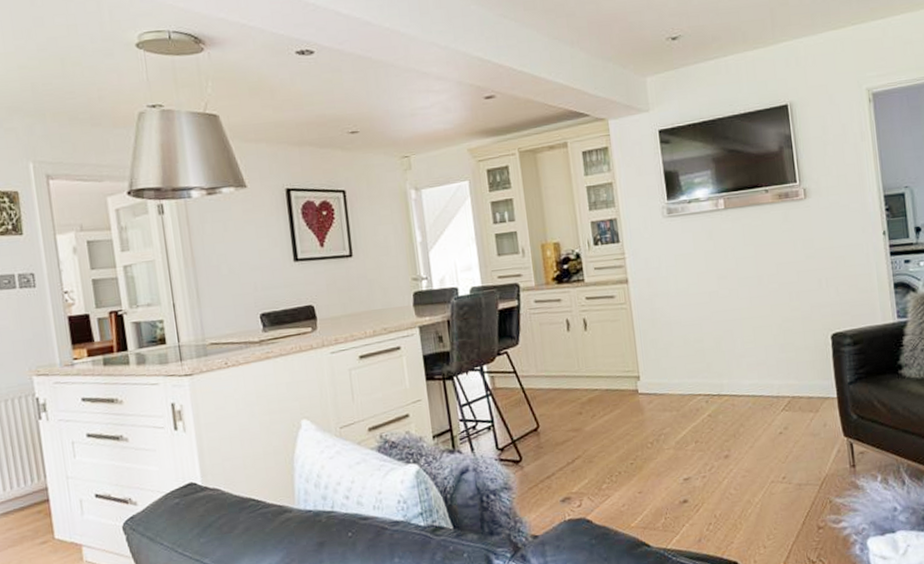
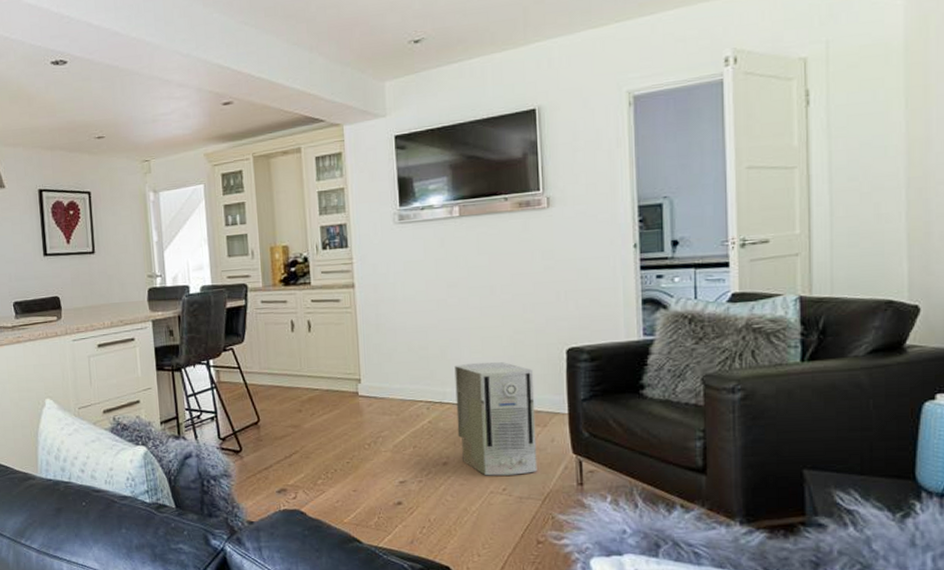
air purifier: none [729,350,813,466] -> present [454,361,538,476]

